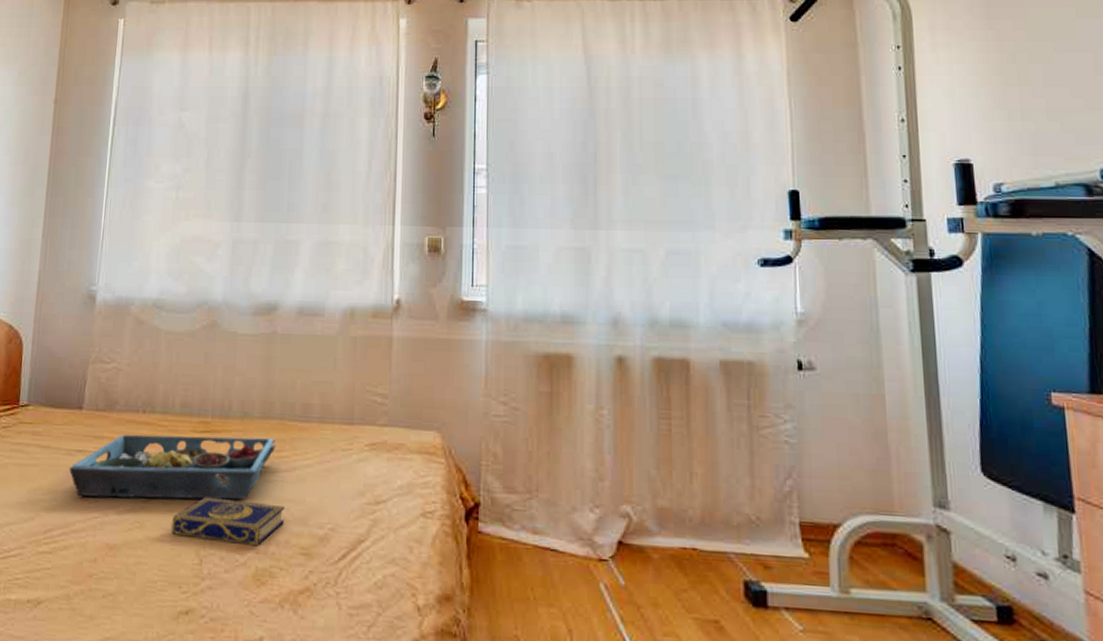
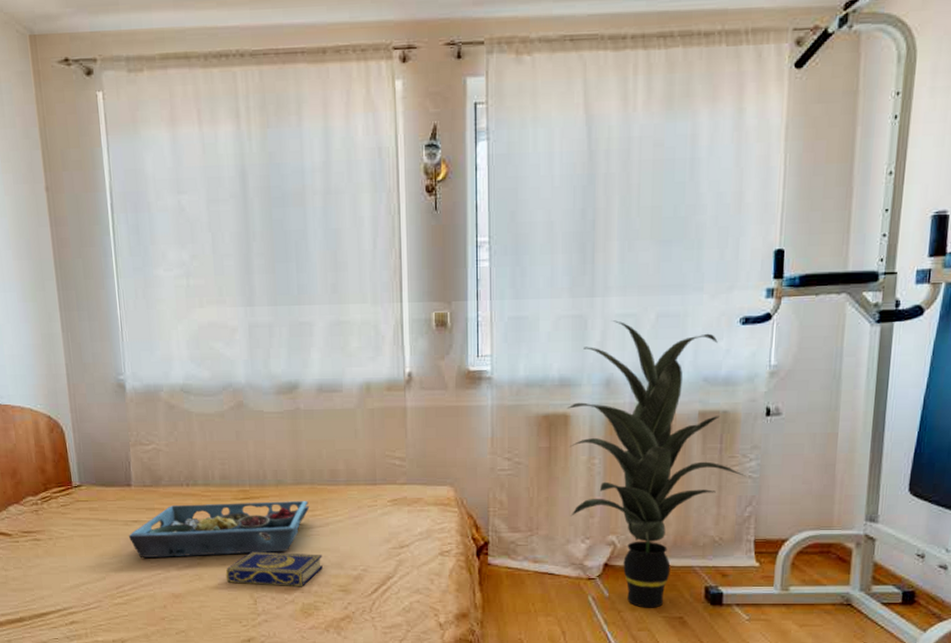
indoor plant: none [570,255,781,606] -> present [567,320,746,608]

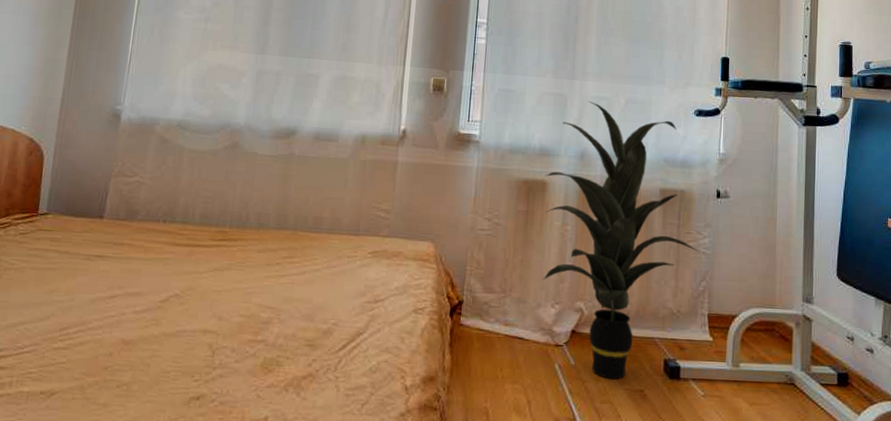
serving tray: present [128,501,310,559] -> none [87,241,289,300]
book: present [225,551,323,586] -> none [186,297,293,339]

